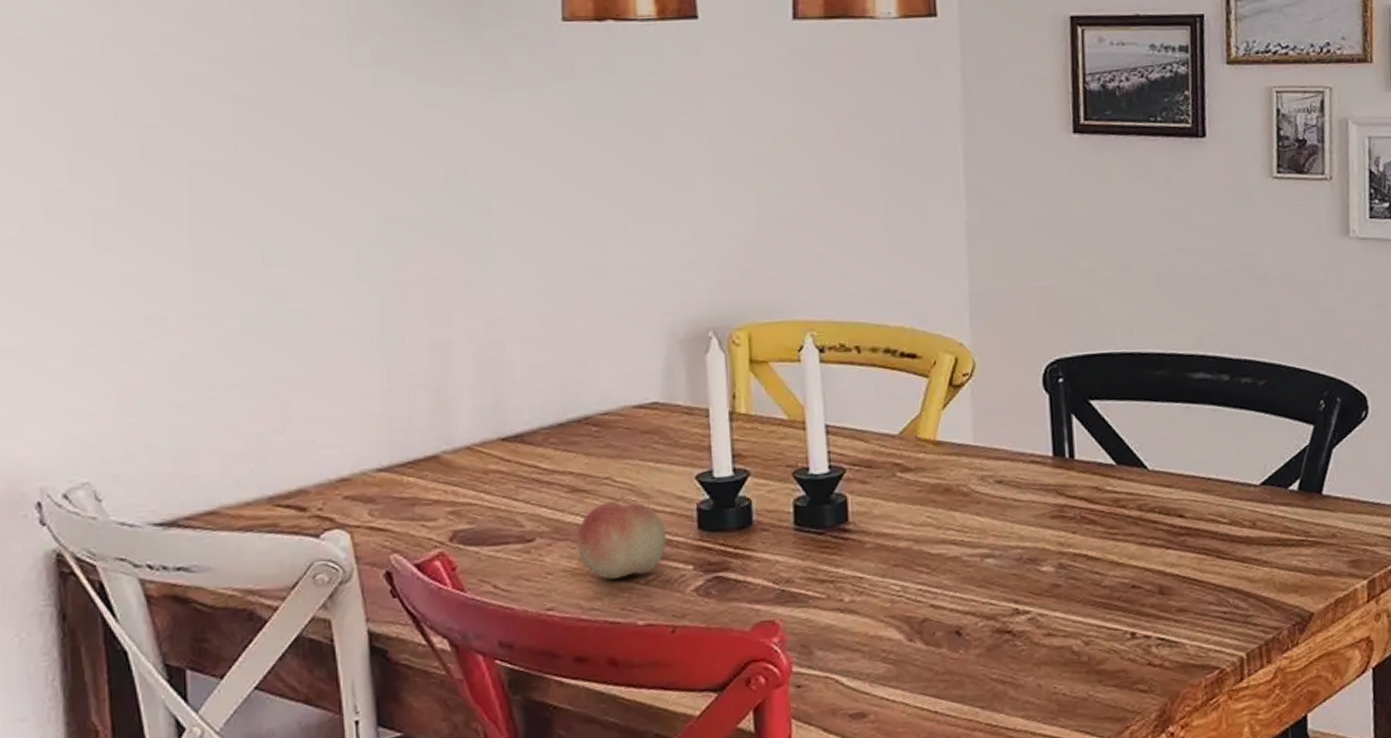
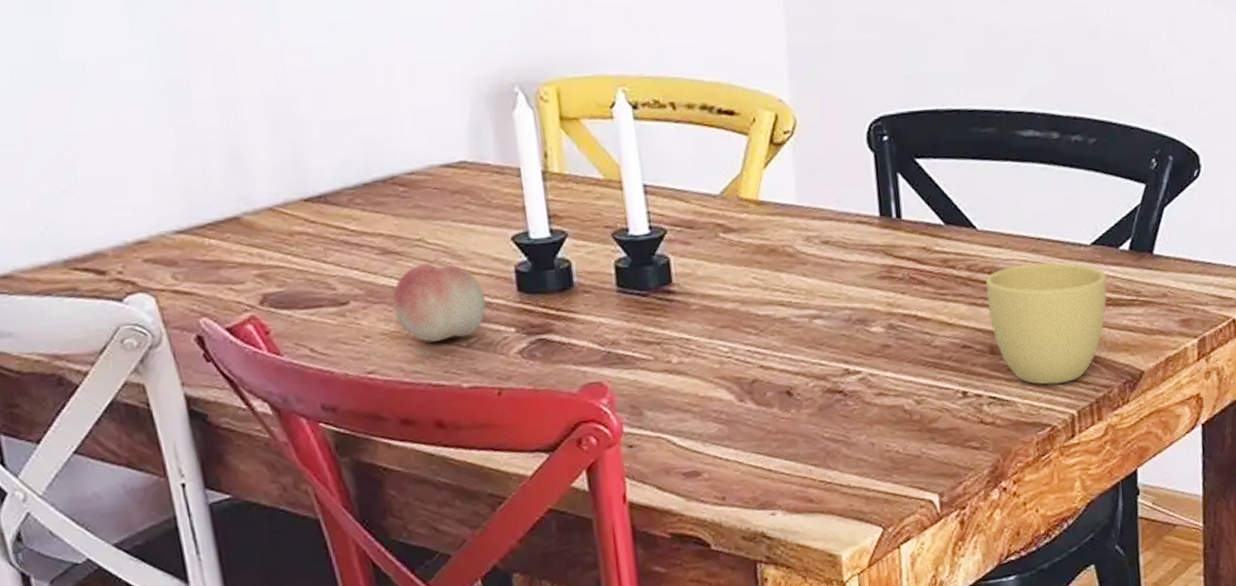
cup: none [1156,502,1277,626] -> present [985,262,1108,385]

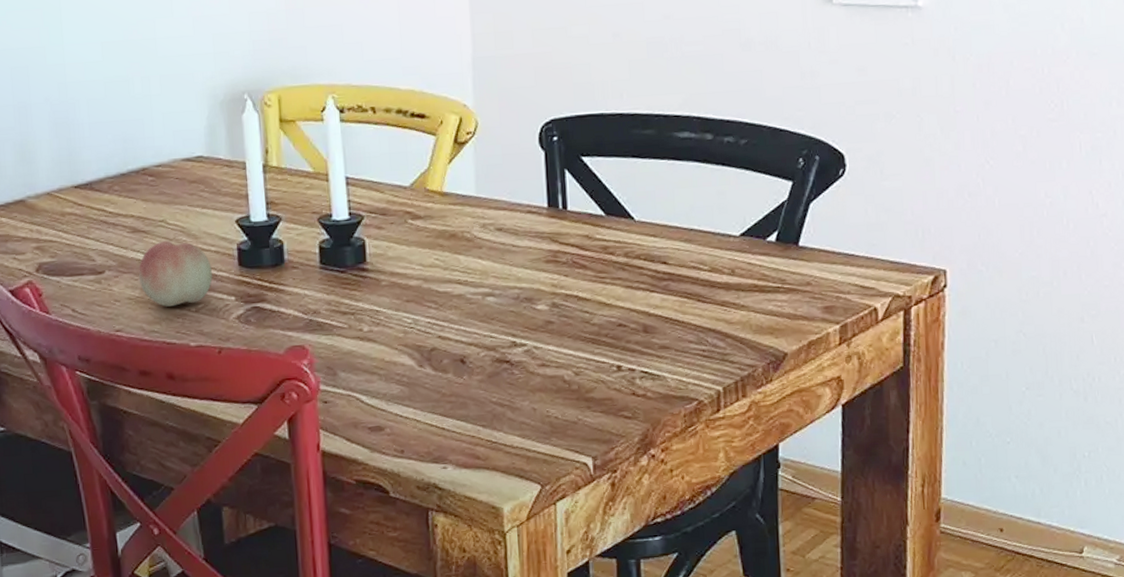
cup: present [985,262,1108,385] -> none [641,251,755,362]

